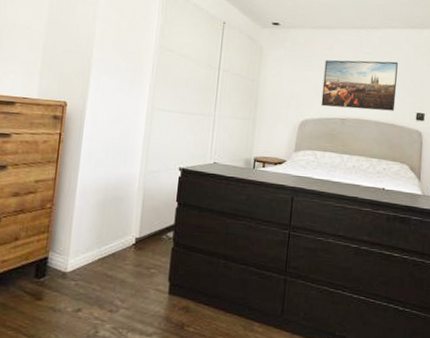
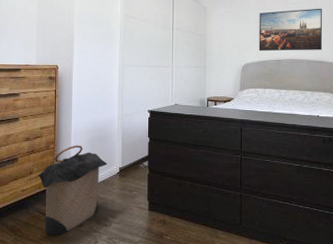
laundry hamper: none [25,205,121,322] -> present [37,145,107,235]

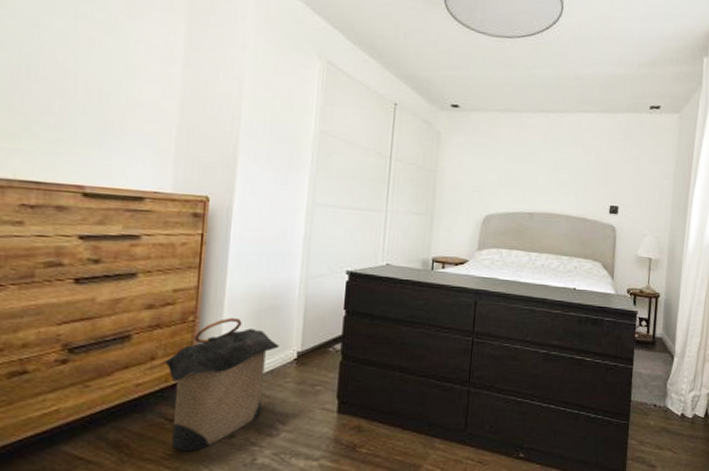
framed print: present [259,8,323,52] -> none [506,147,590,204]

